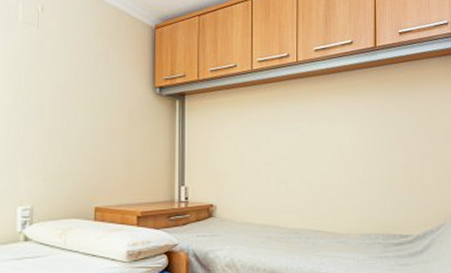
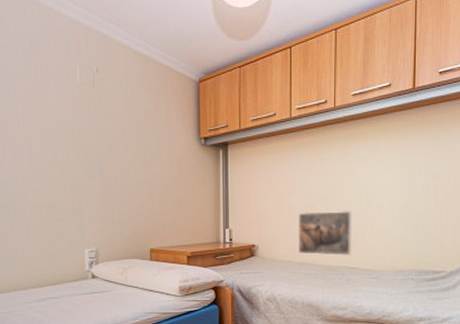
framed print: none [260,168,317,217] -> present [299,210,352,256]

